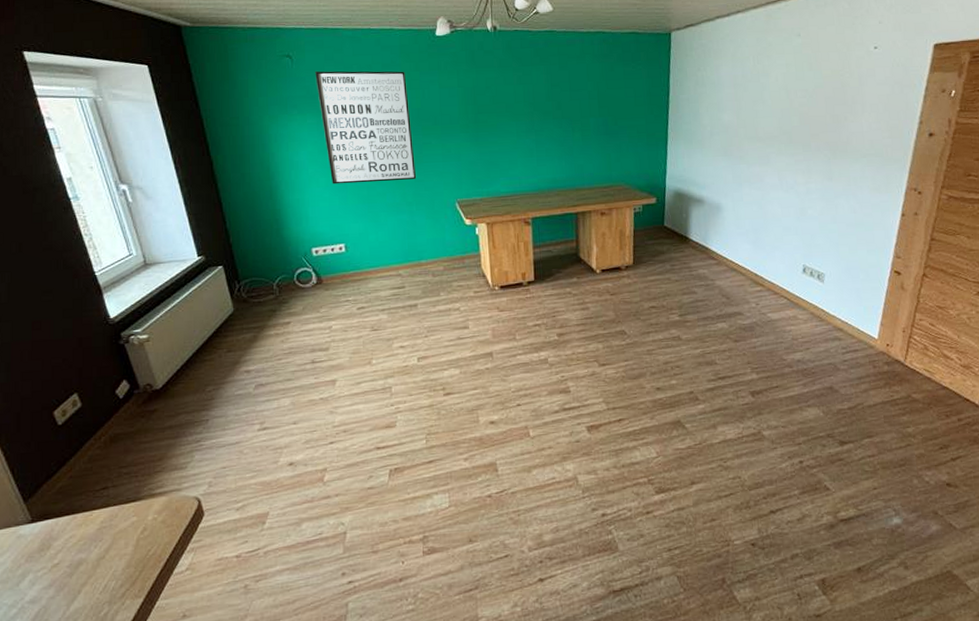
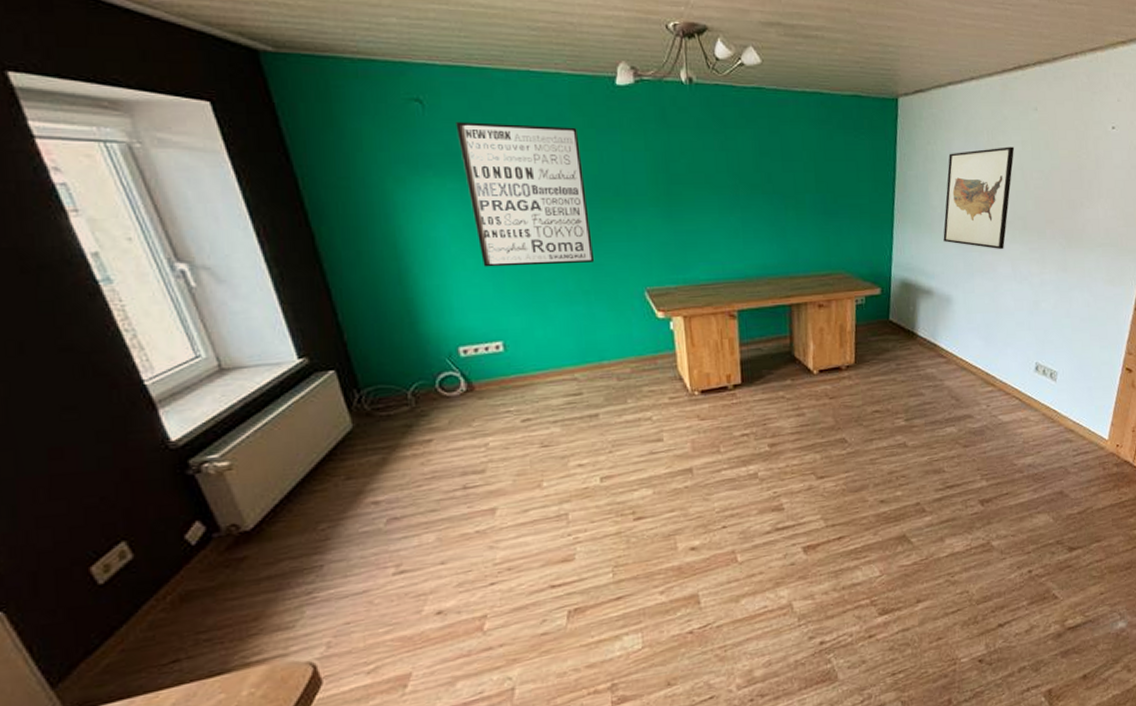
wall art: none [713,69,779,162] -> present [943,147,1015,250]

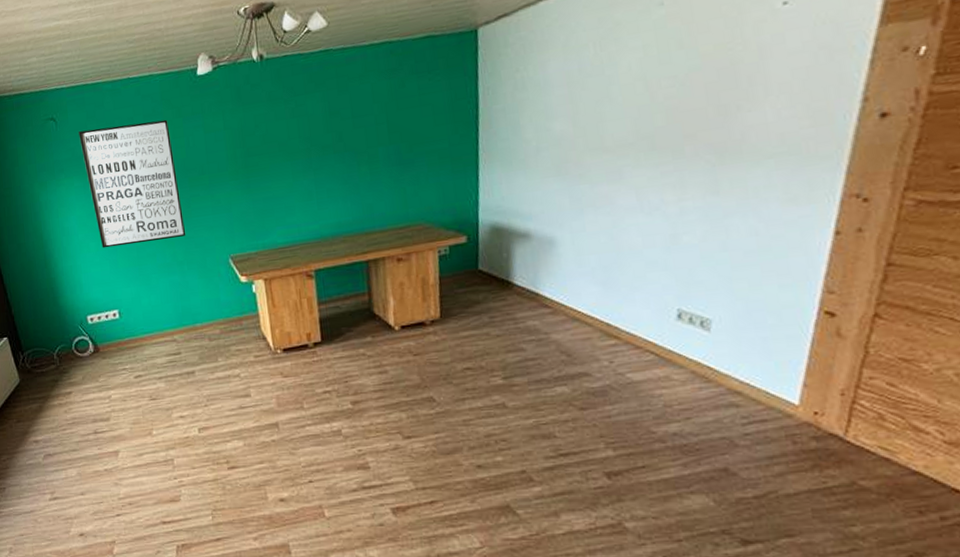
wall art: present [943,147,1015,250] -> none [540,54,633,179]

